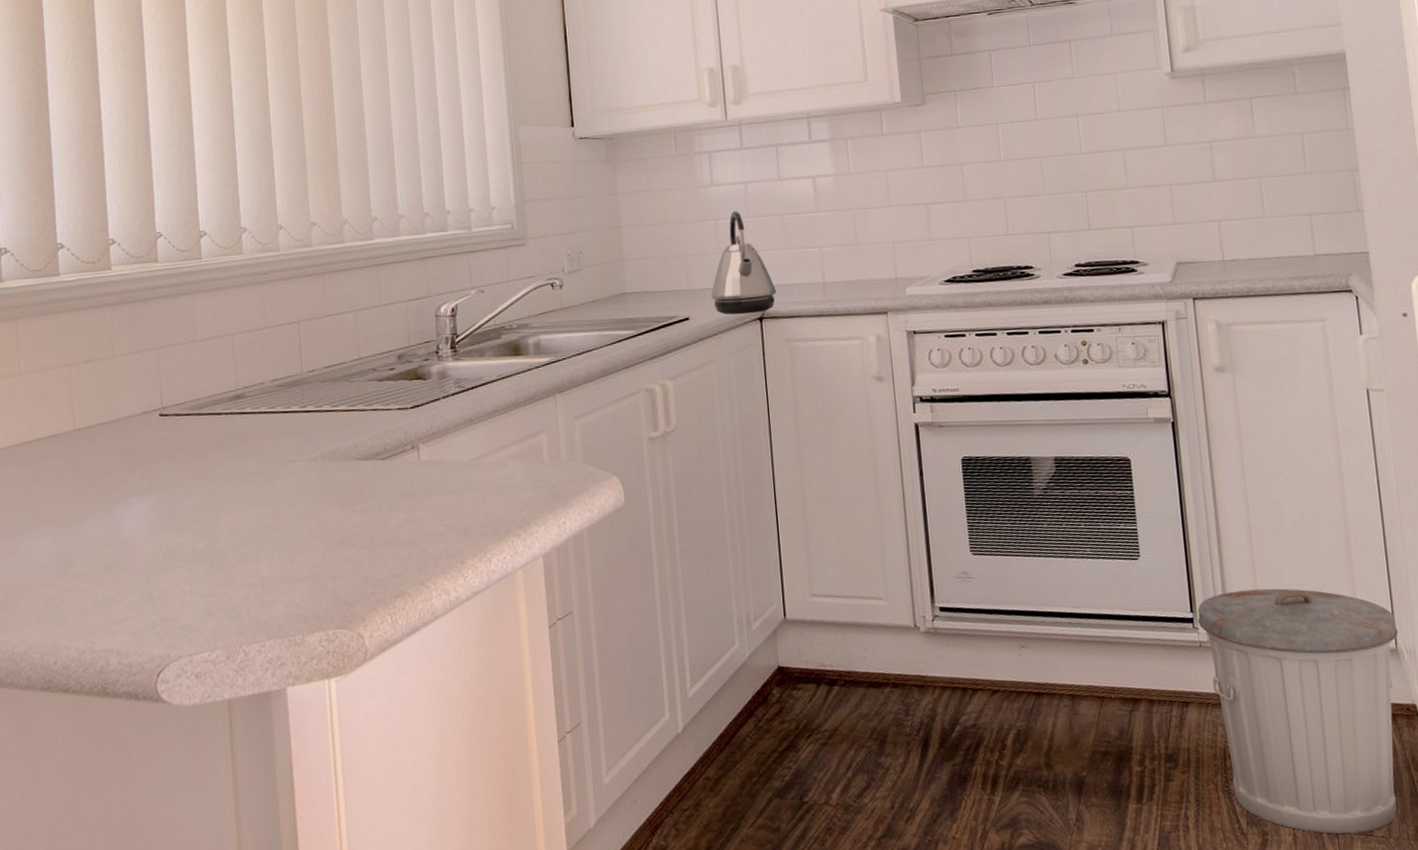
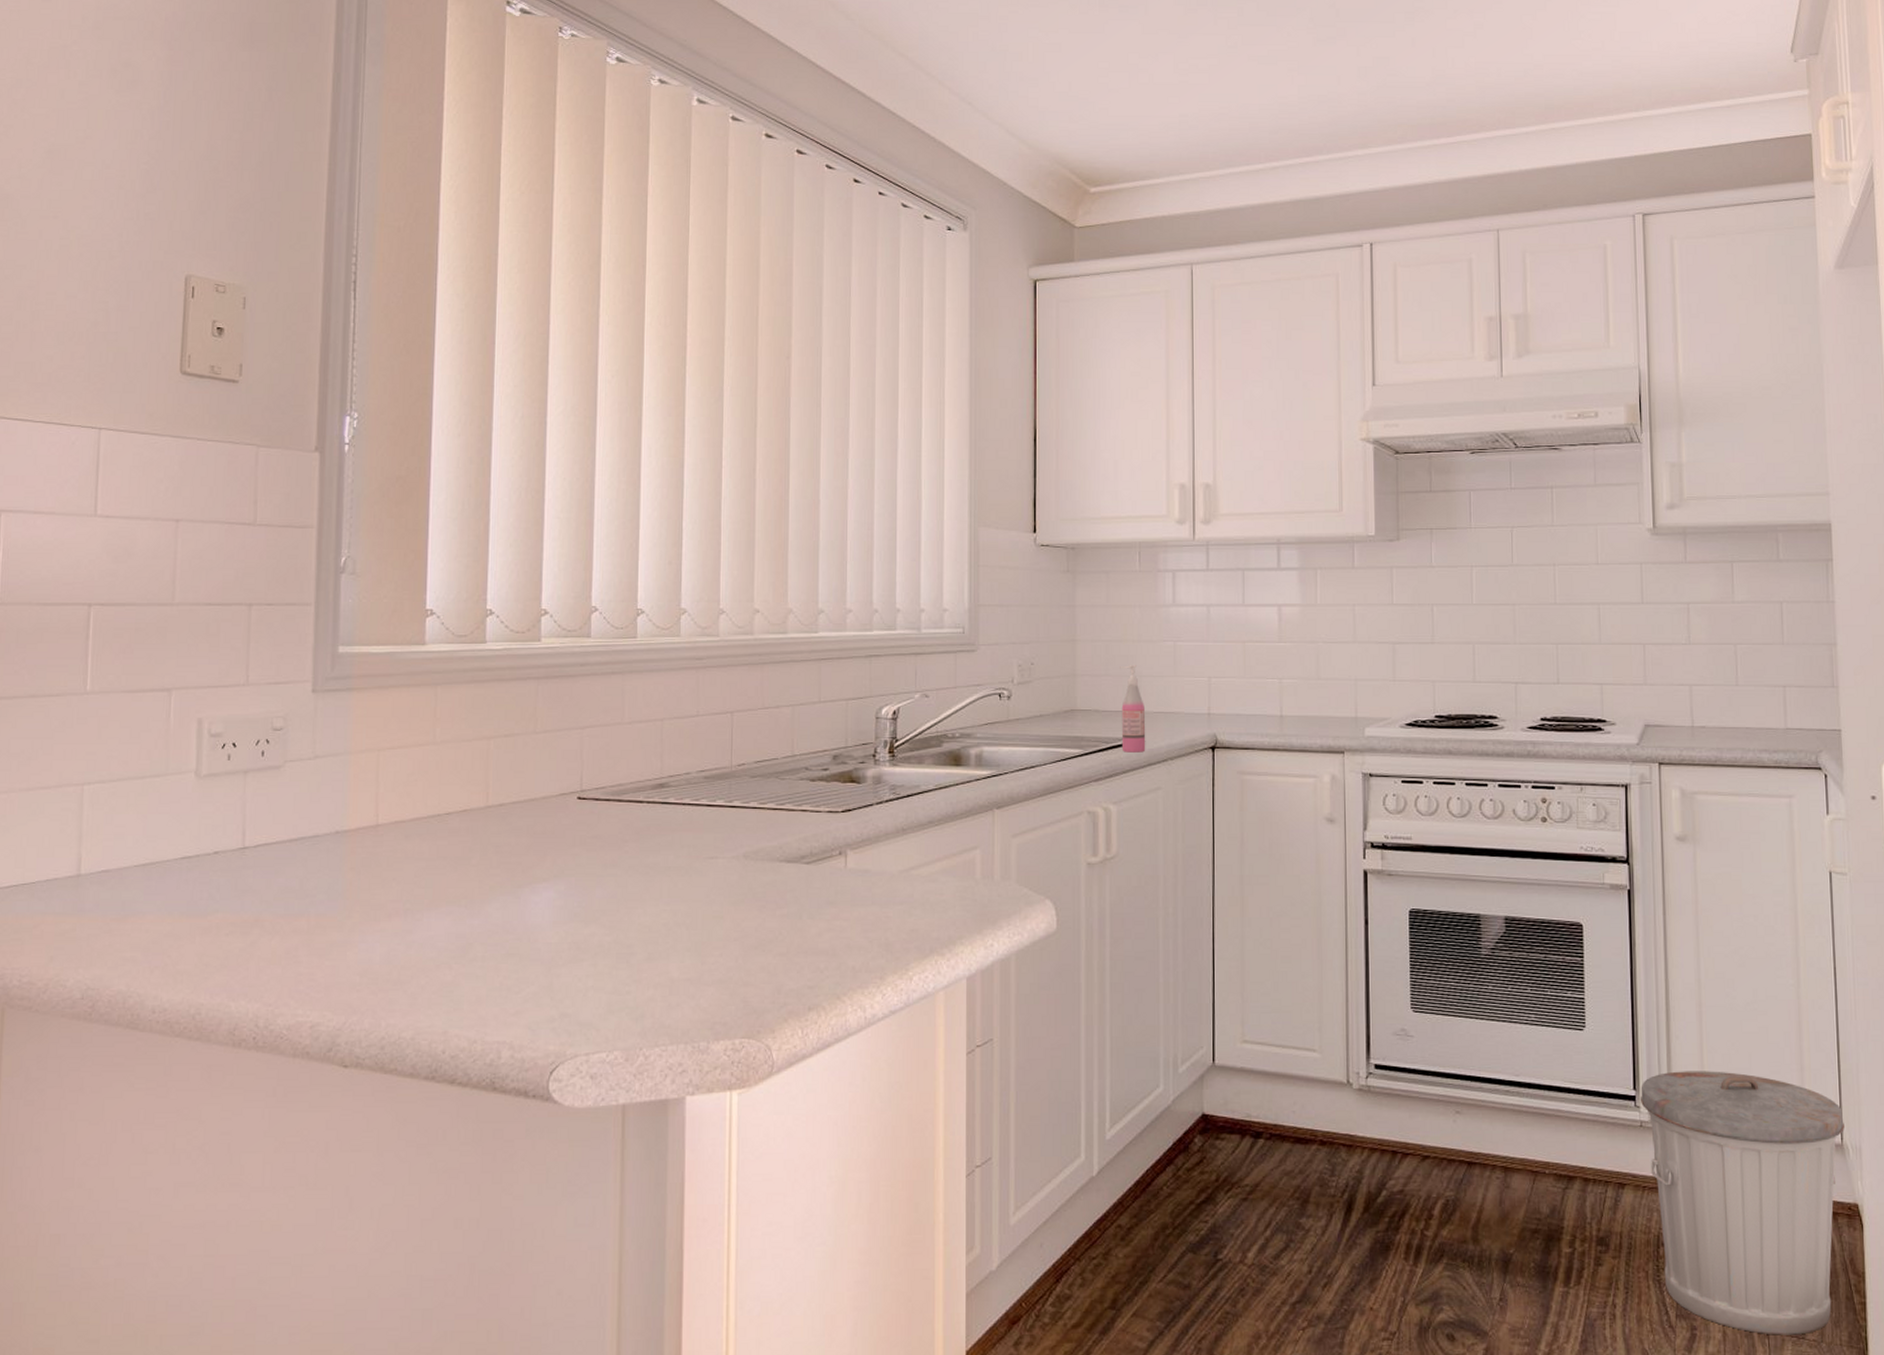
soap dispenser: none [665,244,697,330] -> present [1120,664,1146,753]
kettle: present [711,211,776,315] -> none [1164,634,1231,742]

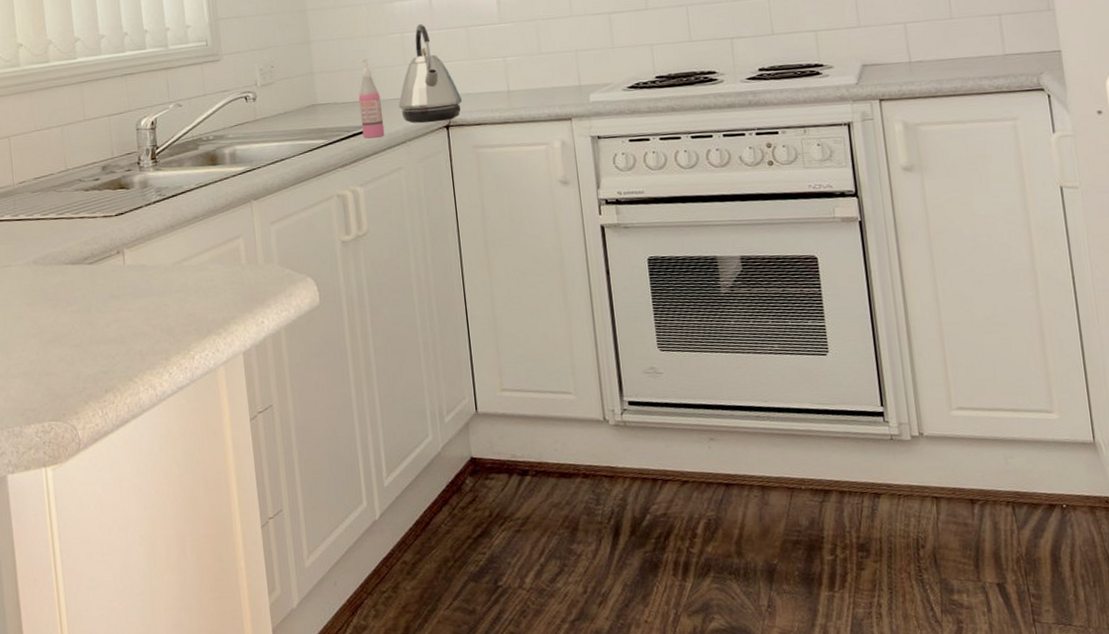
kettle: none [1164,634,1231,742] -> present [399,24,462,124]
trash can: present [1640,1071,1844,1335] -> none [888,383,1096,624]

